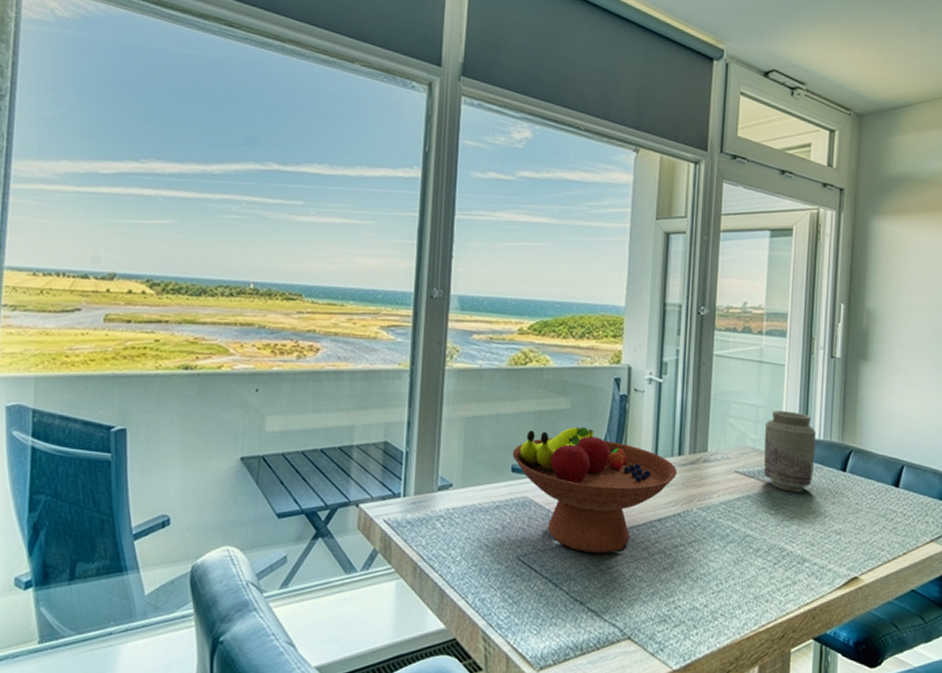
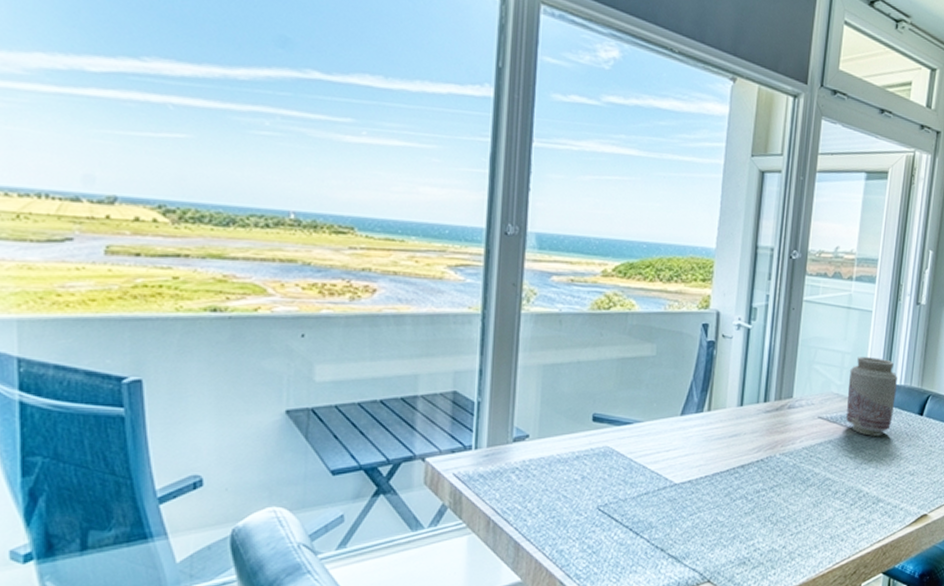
fruit bowl: present [512,426,677,554] -> none [593,374,762,501]

